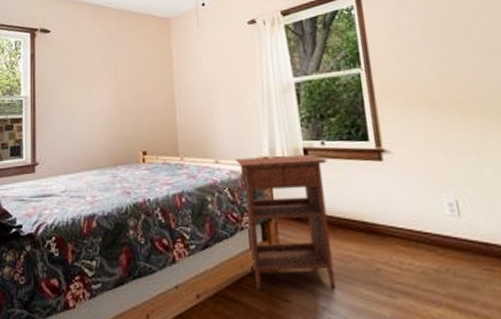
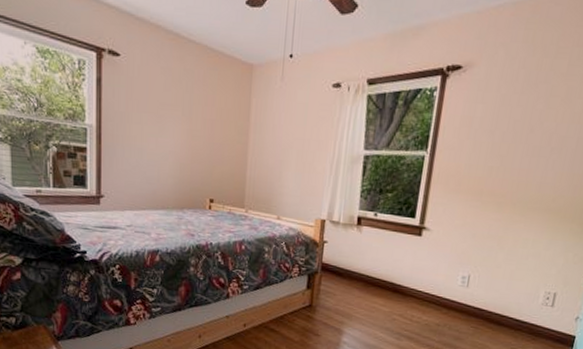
nightstand: present [236,155,336,290] -> none [292,217,376,330]

